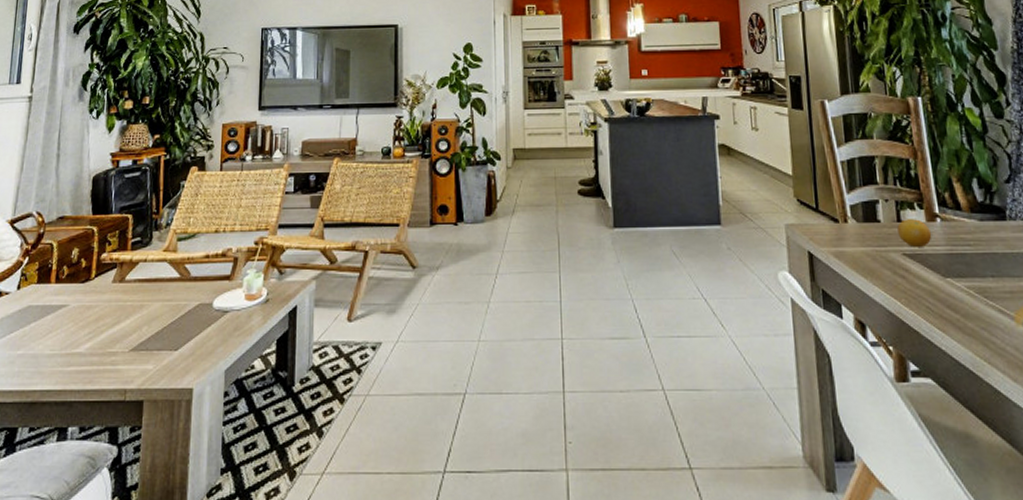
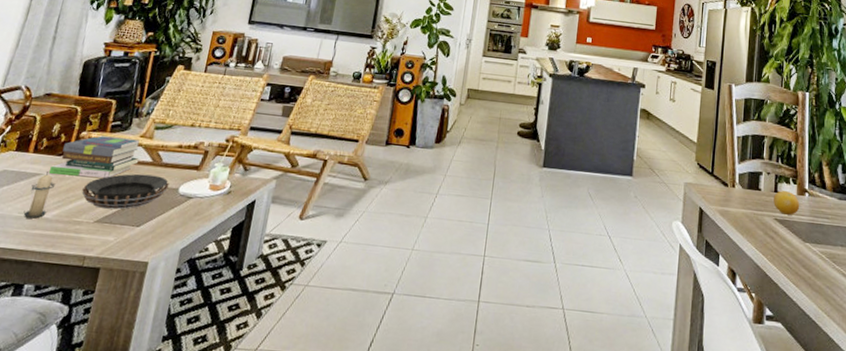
candle: none [55,302,84,354] -> present [23,171,56,219]
books: none [75,255,166,305] -> present [49,136,140,178]
decorative bowl: none [112,292,202,334] -> present [82,173,170,210]

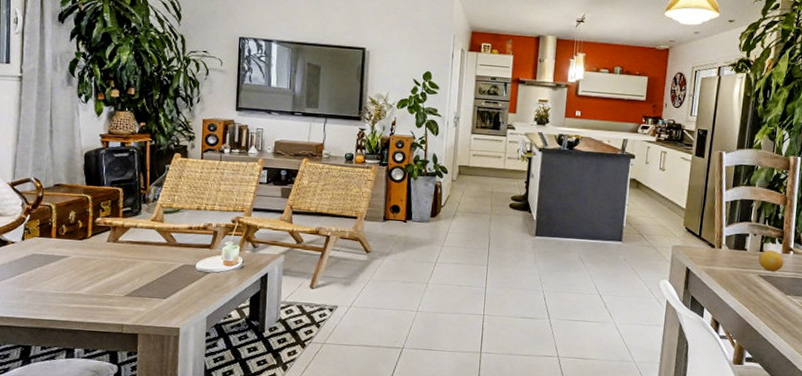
candle: present [23,171,56,219] -> none [59,254,83,295]
books: present [49,136,140,178] -> none [75,221,155,259]
decorative bowl: present [82,173,170,210] -> none [108,253,186,285]

